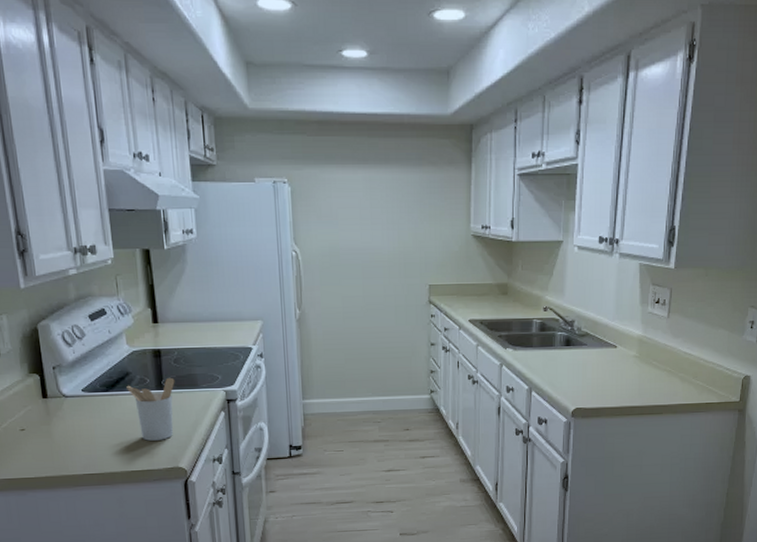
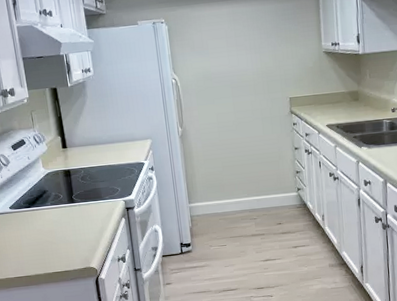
utensil holder: present [126,378,175,441] -> none [45,193,84,247]

